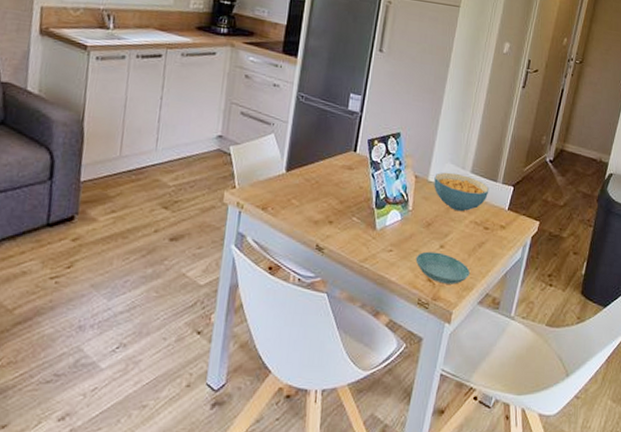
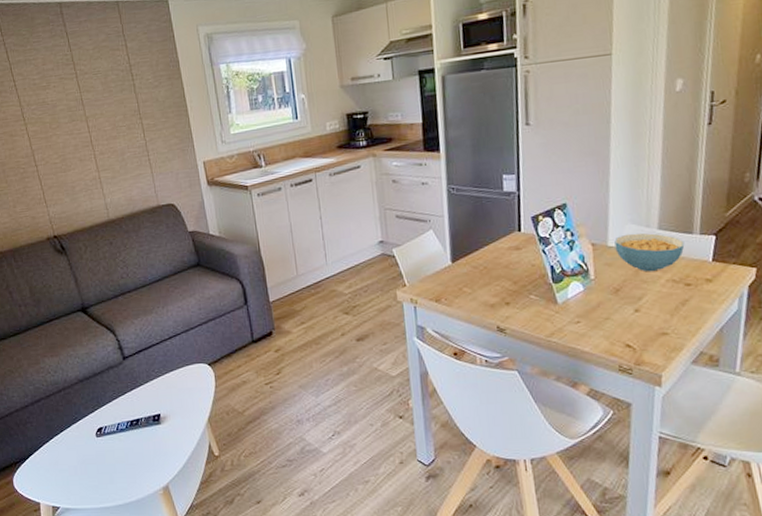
saucer: present [415,251,470,285] -> none [608,316,676,348]

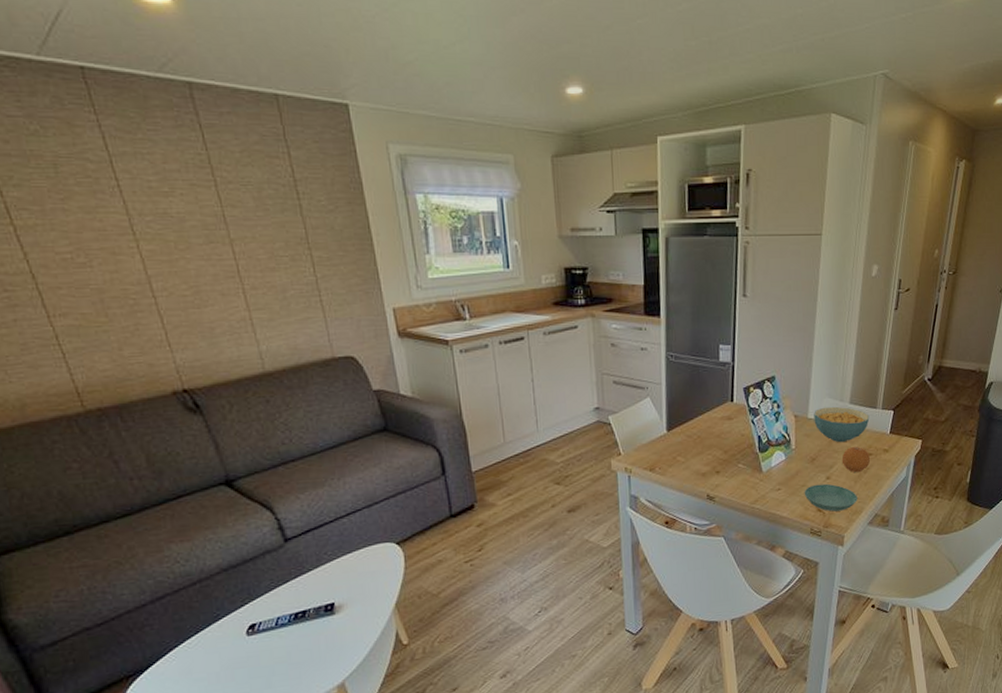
saucer: none [608,316,676,348] -> present [804,483,857,512]
fruit: none [652,276,689,306] -> present [841,447,870,473]

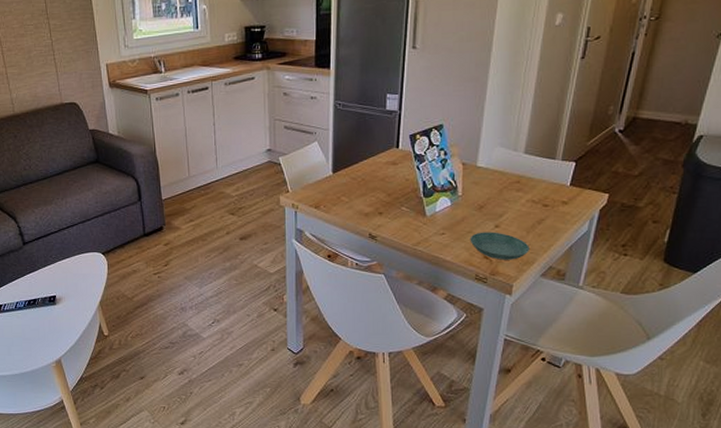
cereal bowl: present [814,406,870,443] -> none [483,155,547,192]
fruit: present [841,447,870,473] -> none [513,197,545,223]

